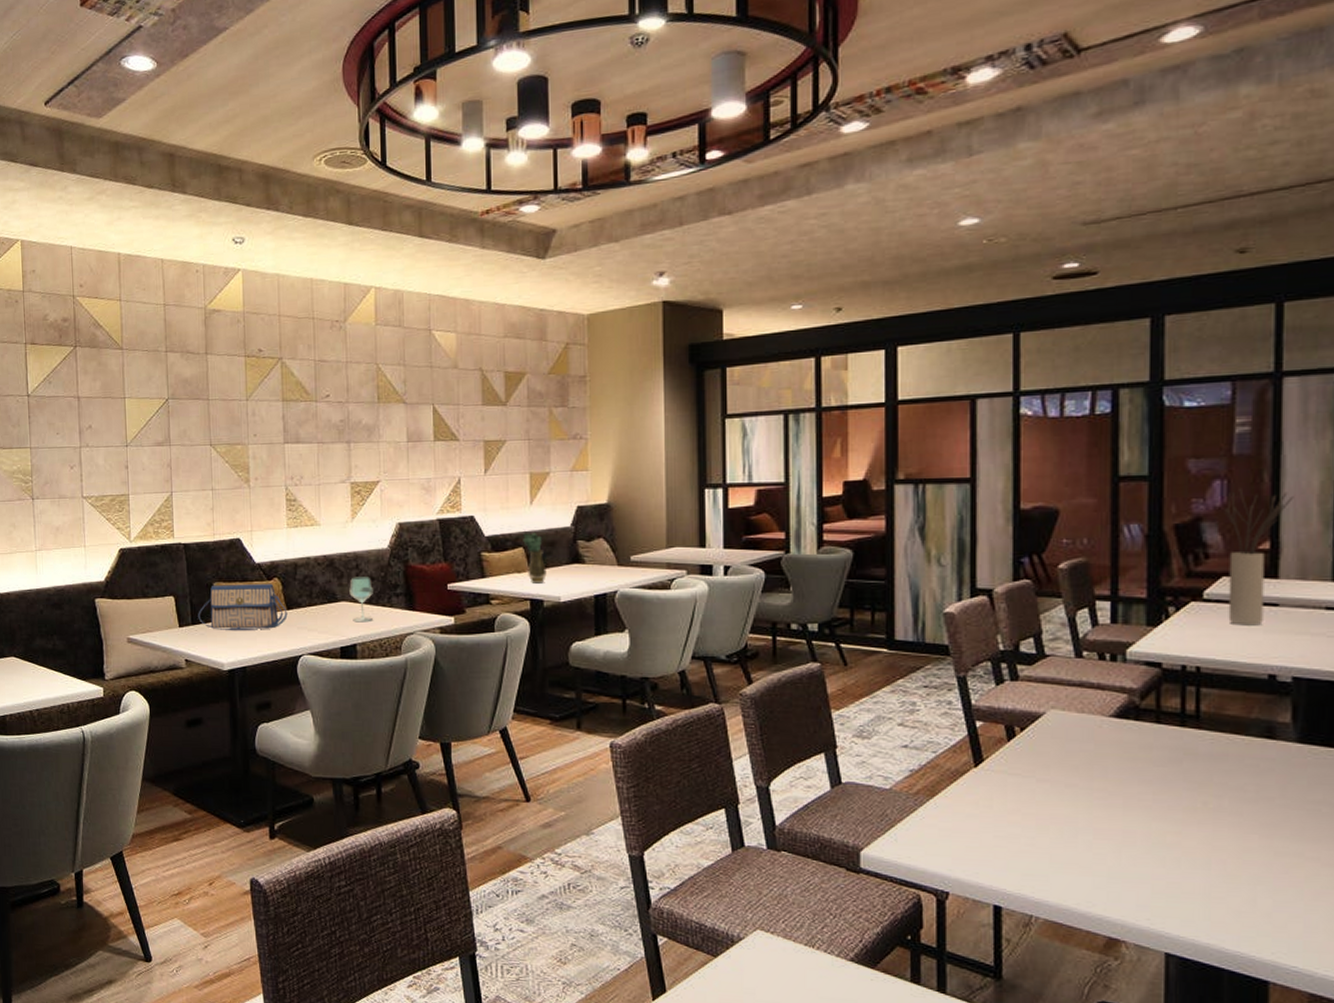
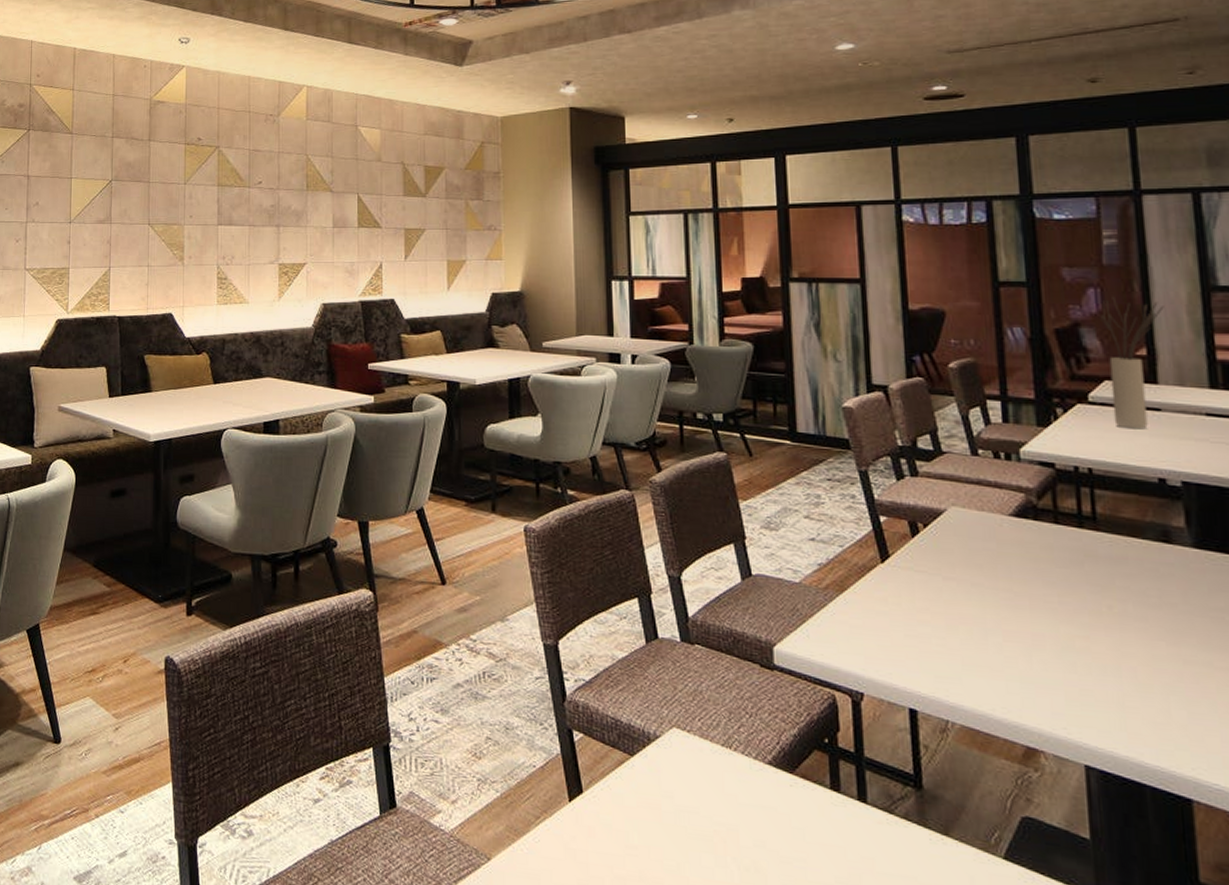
handbag: present [198,583,288,630] -> none [128,357,214,403]
wine glass: present [349,577,374,623] -> none [274,354,298,399]
vase: present [523,530,547,584] -> none [440,314,463,366]

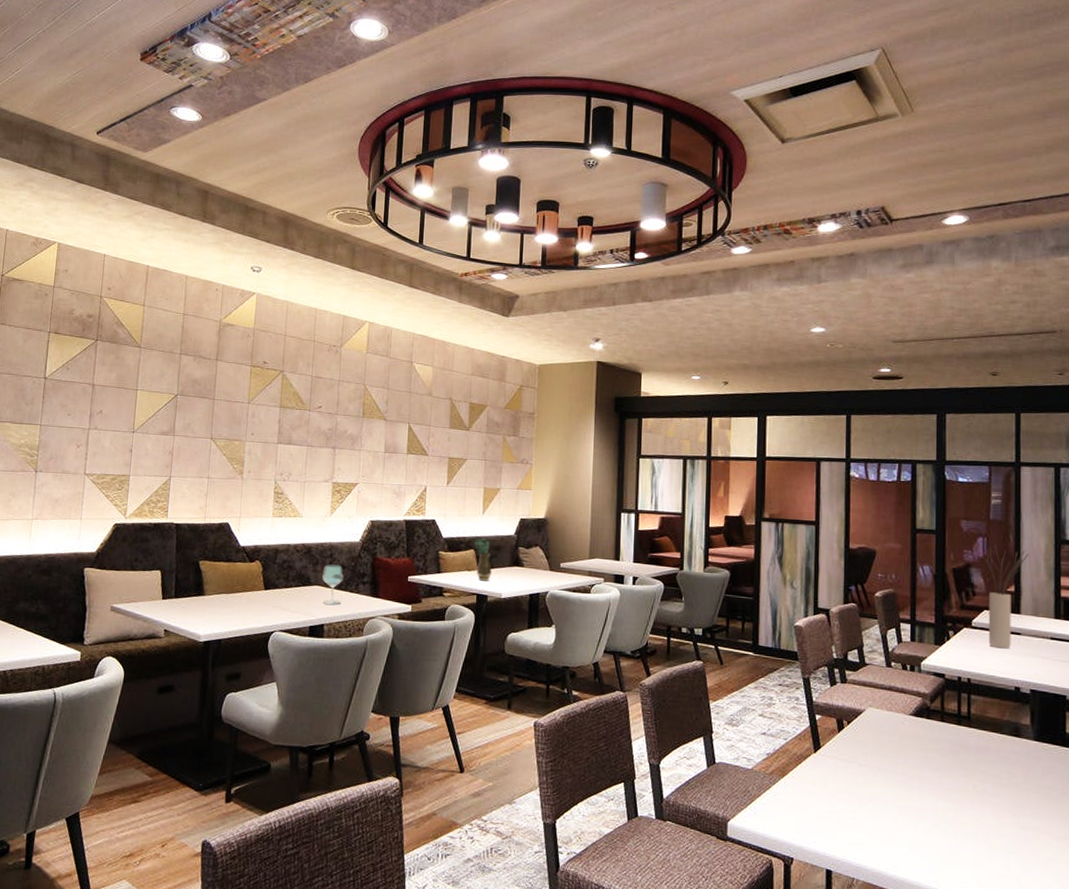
wine glass: none [274,354,298,399] -> present [322,564,345,606]
vase: none [440,314,463,366] -> present [474,535,492,581]

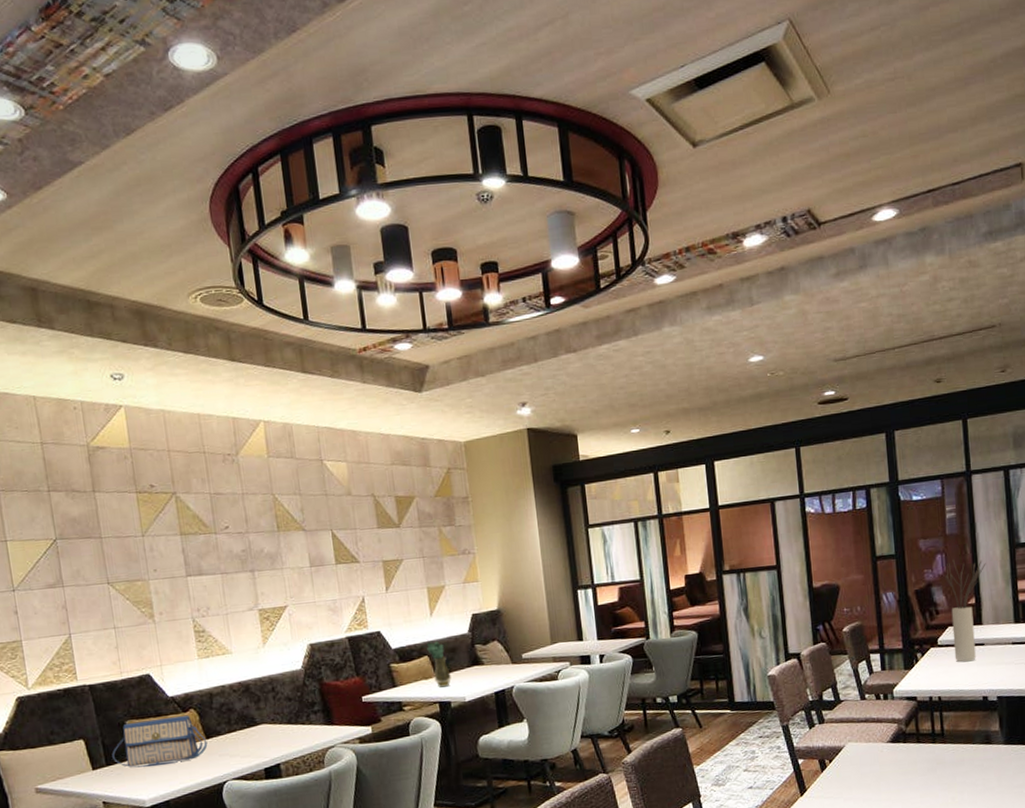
handbag: none [181,563,265,607] -> present [112,714,208,768]
wine glass: present [322,564,345,606] -> none [267,698,294,743]

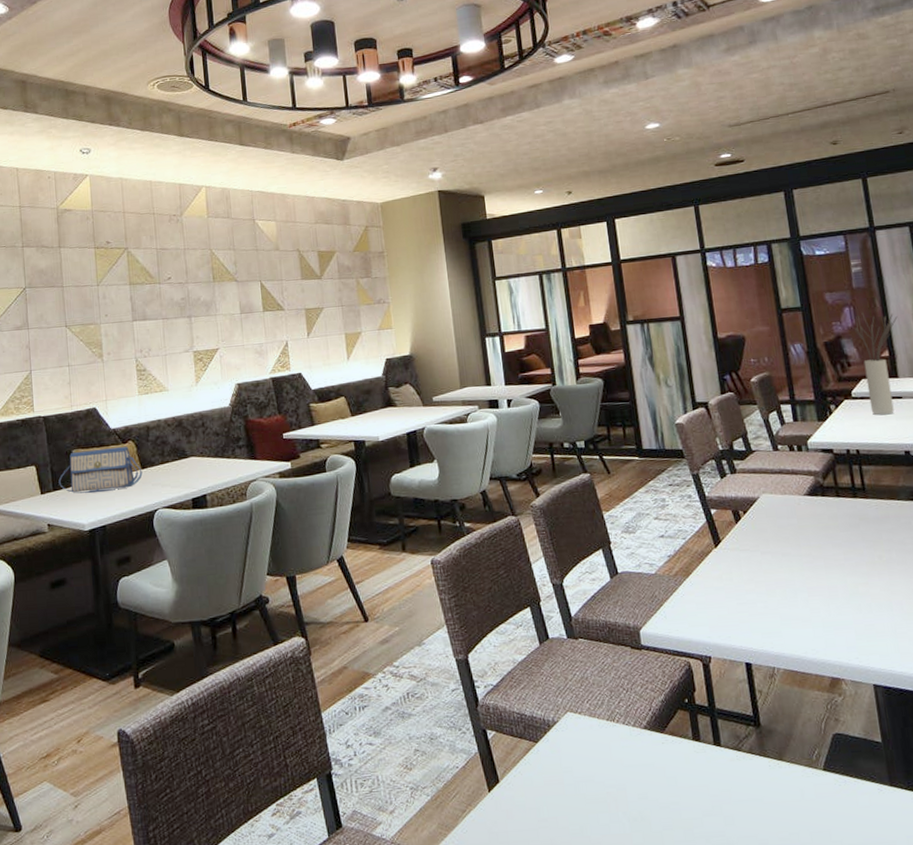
vase: present [426,640,451,688] -> none [343,382,366,427]

